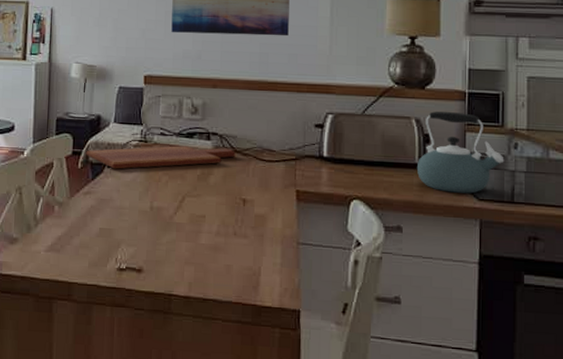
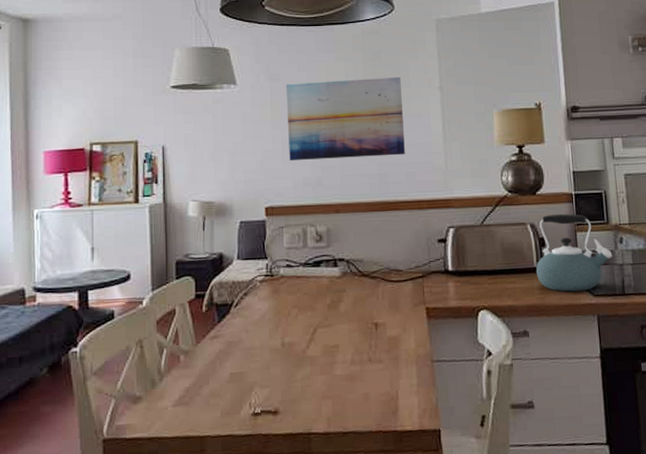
cutting board: present [86,146,236,169] -> none [210,273,364,308]

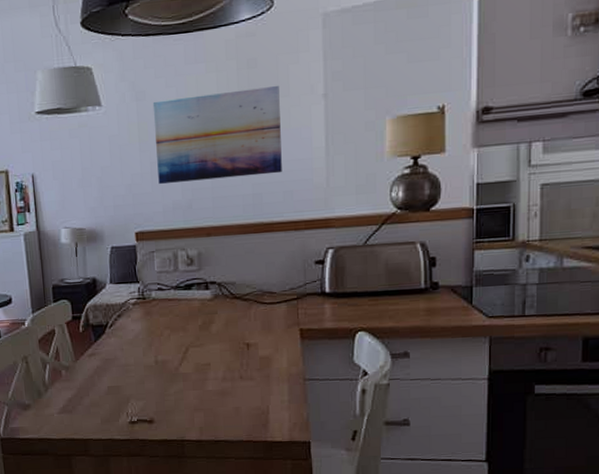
kettle: present [535,213,613,292] -> none [422,231,515,314]

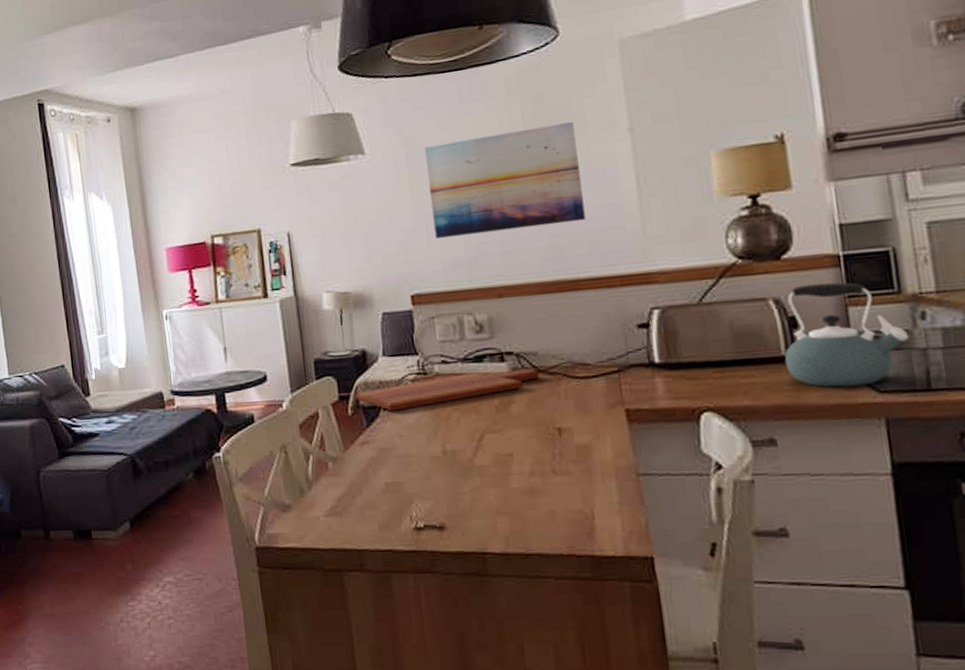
cutting board: none [85,295,236,329] -> present [355,368,540,411]
kettle: none [422,231,515,314] -> present [784,282,910,388]

